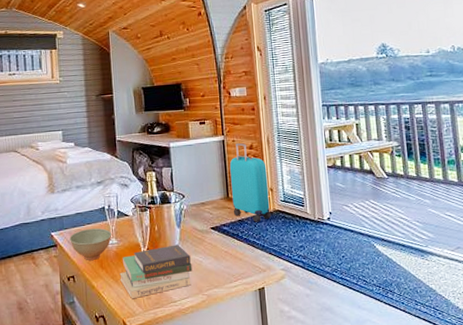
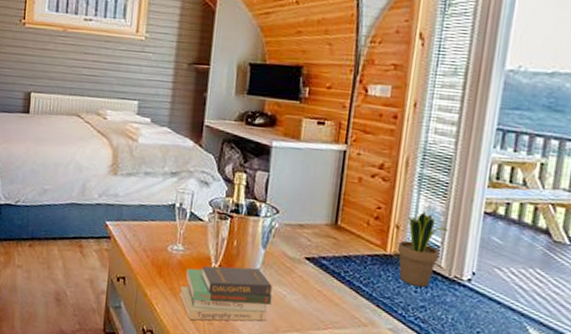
bowl: present [69,228,112,260] -> none [126,225,179,265]
suitcase: present [229,142,272,222] -> none [339,157,397,264]
potted plant: none [274,175,306,232] -> present [396,212,448,287]

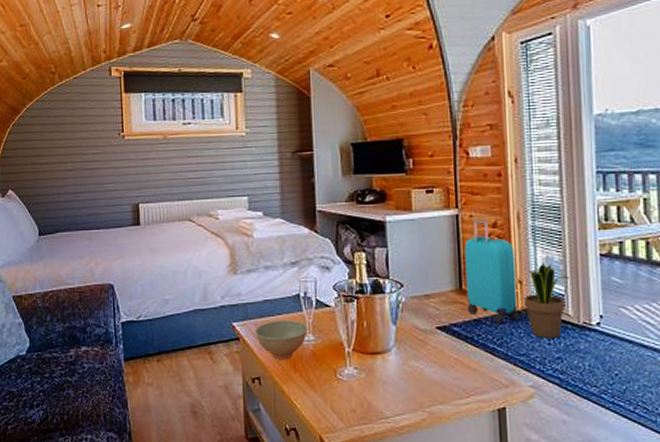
bowl: none [126,225,179,265] -> present [255,321,309,359]
books: present [179,265,272,321] -> none [317,346,411,411]
suitcase: none [339,157,397,264] -> present [464,218,519,323]

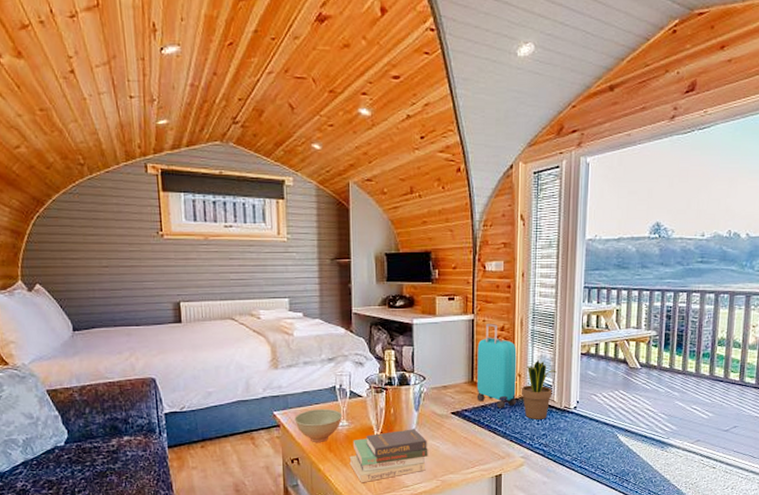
books: none [317,346,411,411] -> present [349,429,428,483]

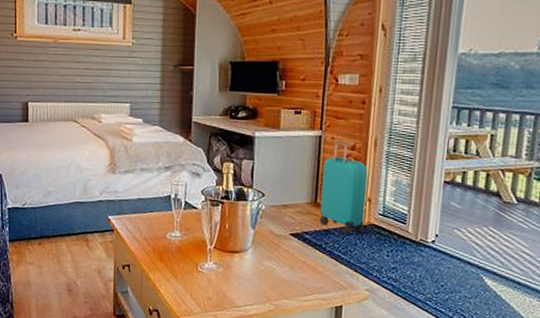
bowl: present [294,409,343,442] -> none [128,217,176,251]
books: present [349,429,428,483] -> none [180,246,263,298]
potted plant: present [521,360,557,420] -> none [370,185,414,251]

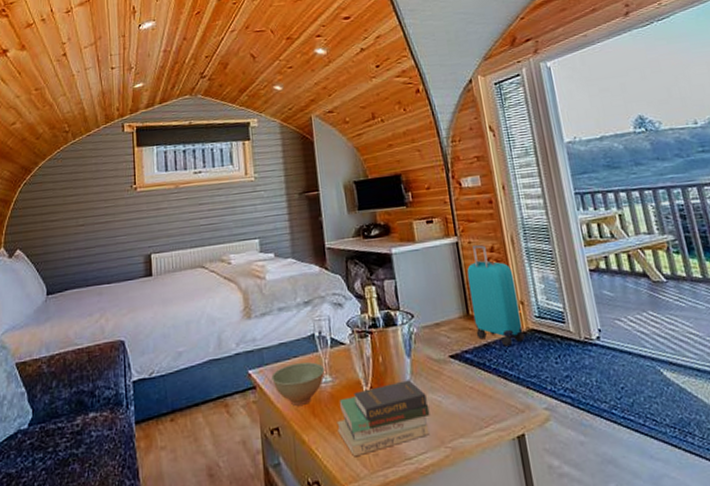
bowl: none [128,217,176,251] -> present [271,362,325,406]
books: none [180,246,263,298] -> present [337,380,430,457]

